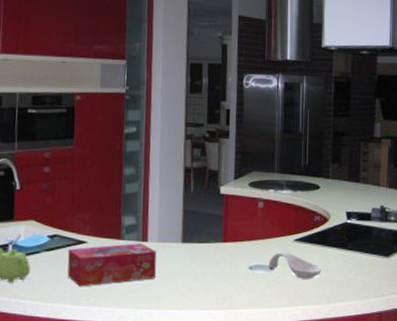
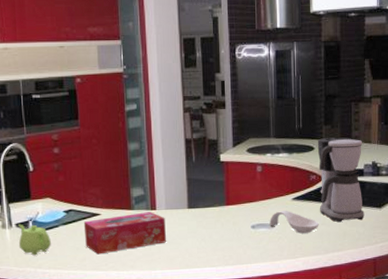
coffee maker: none [322,177,371,270] -> present [317,137,365,223]

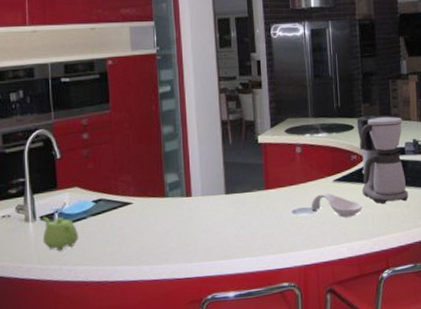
tissue box: present [83,212,167,255] -> none [114,199,204,248]

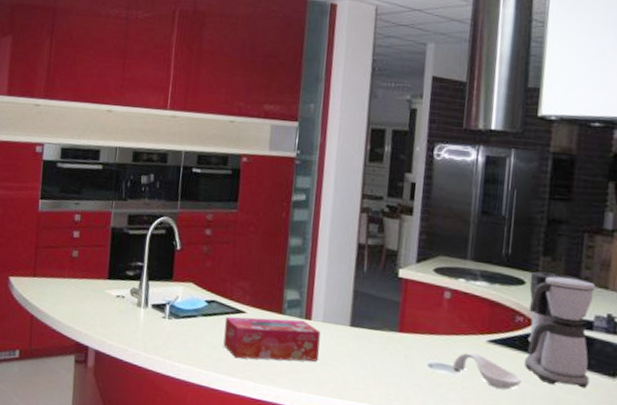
teapot: present [42,216,79,250] -> none [151,305,187,343]
tissue box: none [114,199,204,248] -> present [223,316,321,362]

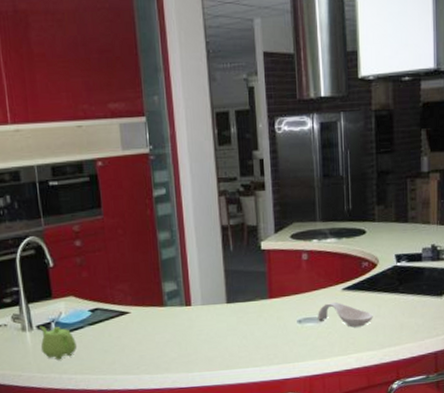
teapot: none [151,305,187,343] -> present [40,326,78,359]
tissue box: present [223,316,321,362] -> none [111,308,205,357]
coffee maker: present [523,271,595,389] -> none [369,218,424,314]

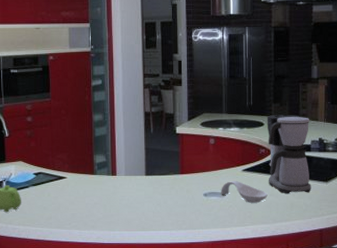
coffee maker: none [369,218,424,314] -> present [267,115,311,194]

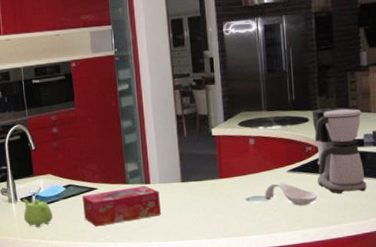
tissue box: none [51,177,126,214] -> present [82,186,162,227]

